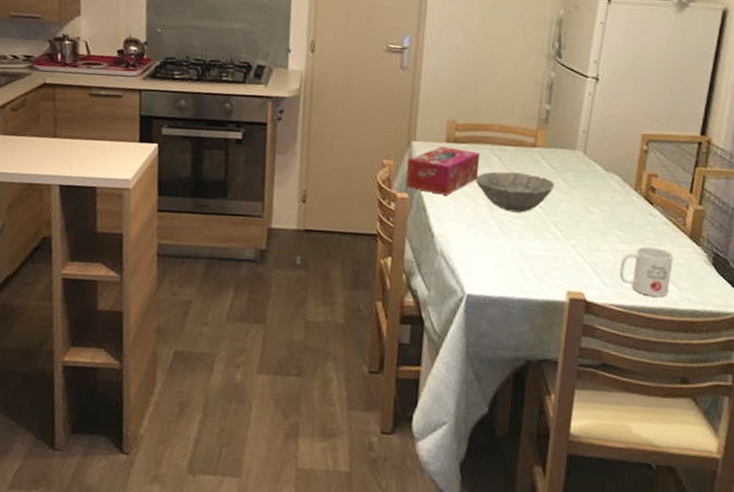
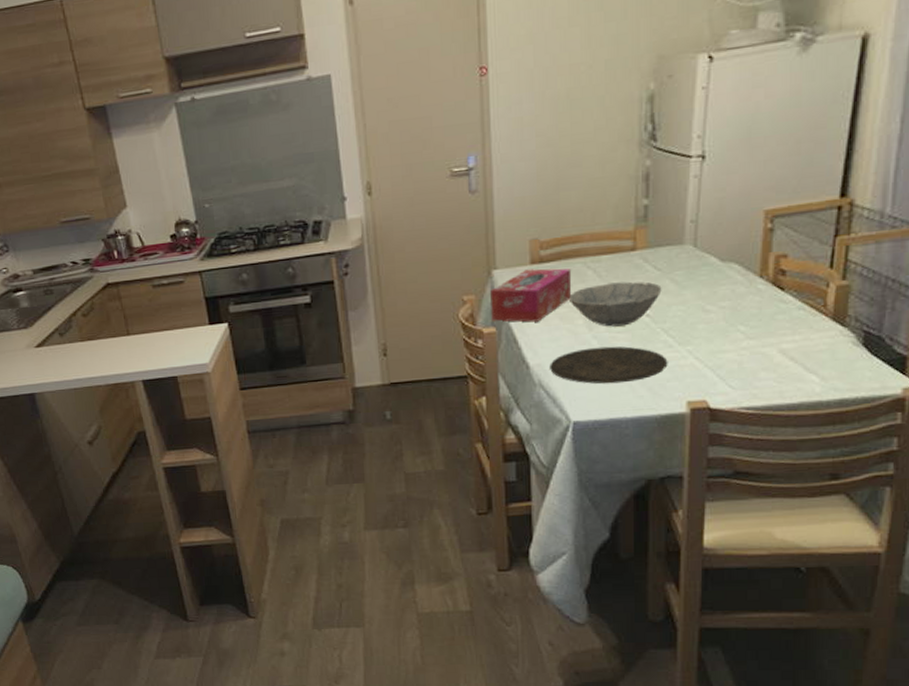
plate: none [452,227,554,265] -> present [550,346,668,384]
mug: present [619,246,674,297] -> none [748,337,813,392]

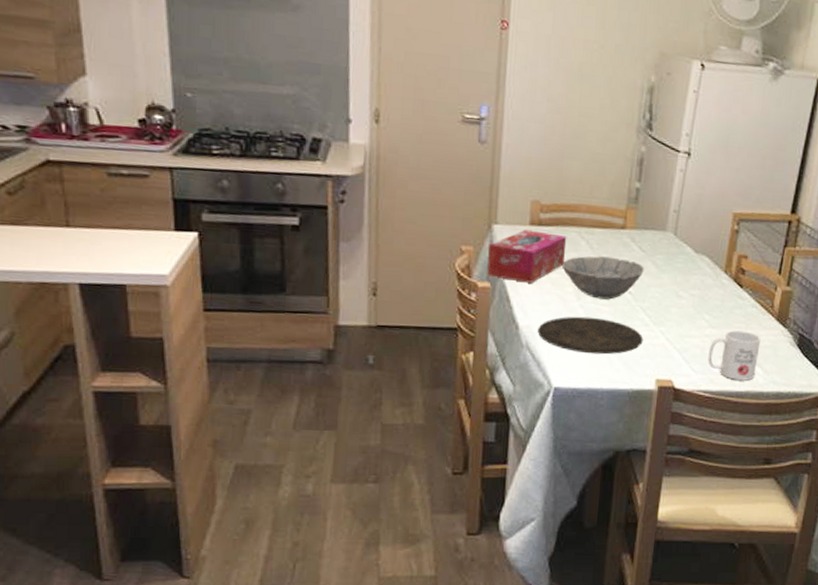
mug: none [748,337,813,392] -> present [708,330,761,381]

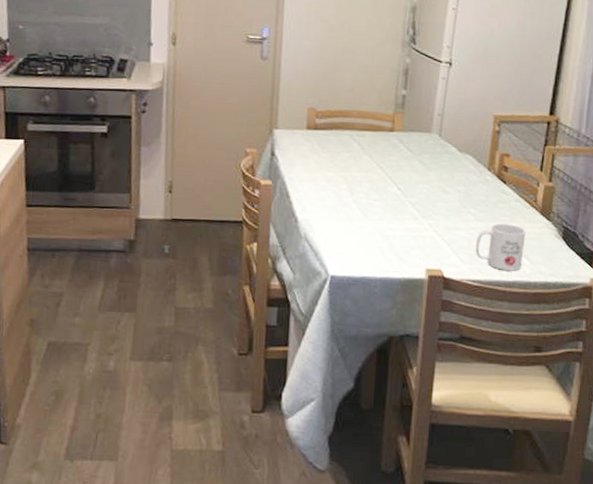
tissue box: present [487,229,567,283] -> none [269,133,340,181]
plate: present [538,316,643,355] -> none [315,210,413,246]
bowl: present [562,256,644,300] -> none [336,156,412,195]

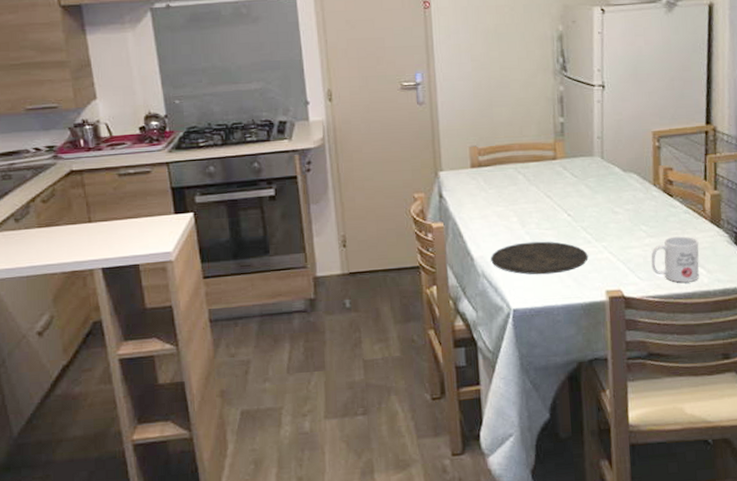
plate: none [315,210,413,246] -> present [491,241,588,275]

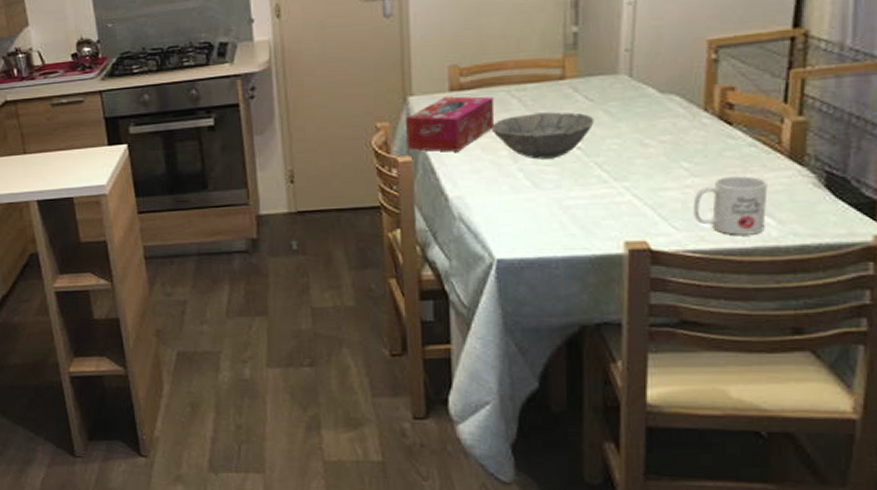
tissue box: none [438,172,507,219] -> present [406,96,495,152]
plate: present [491,241,588,275] -> none [471,179,603,220]
bowl: none [504,186,579,225] -> present [492,112,594,160]

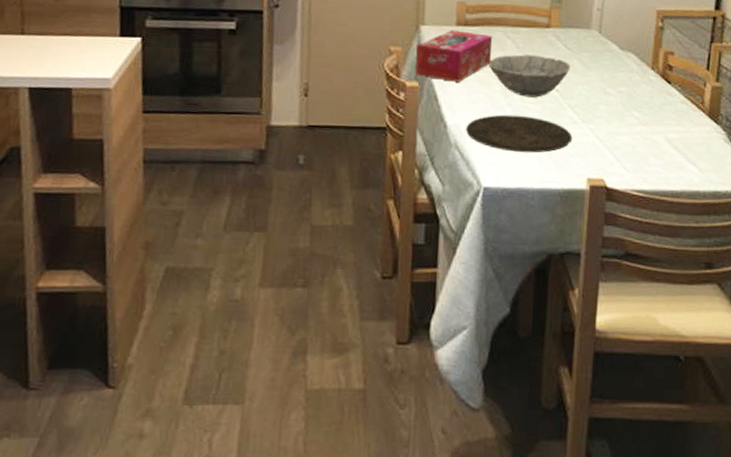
plate: none [471,179,603,220] -> present [466,114,573,153]
mug: present [693,176,768,235] -> none [639,127,693,179]

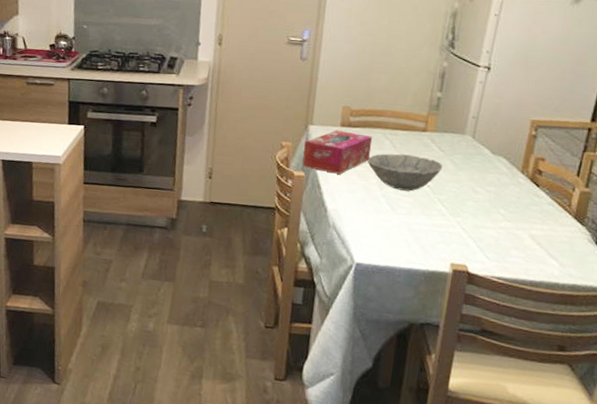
plate: present [466,114,573,153] -> none [343,203,440,239]

